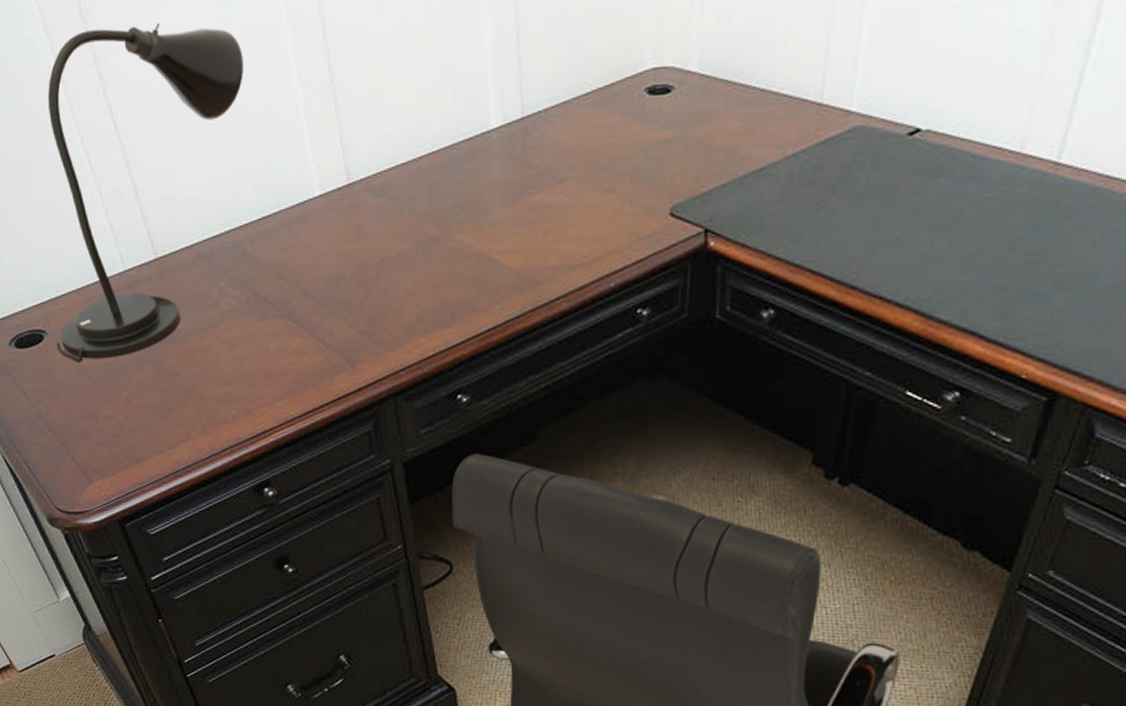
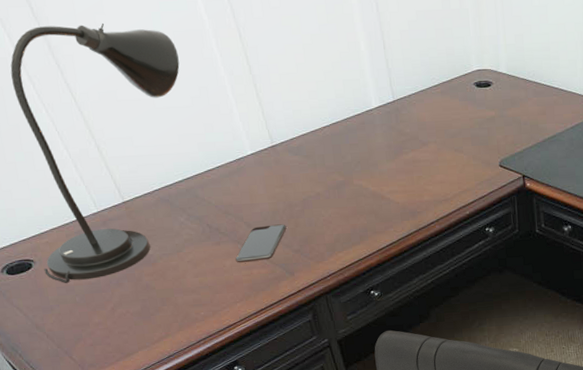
smartphone: none [283,294,354,346] -> present [235,224,287,263]

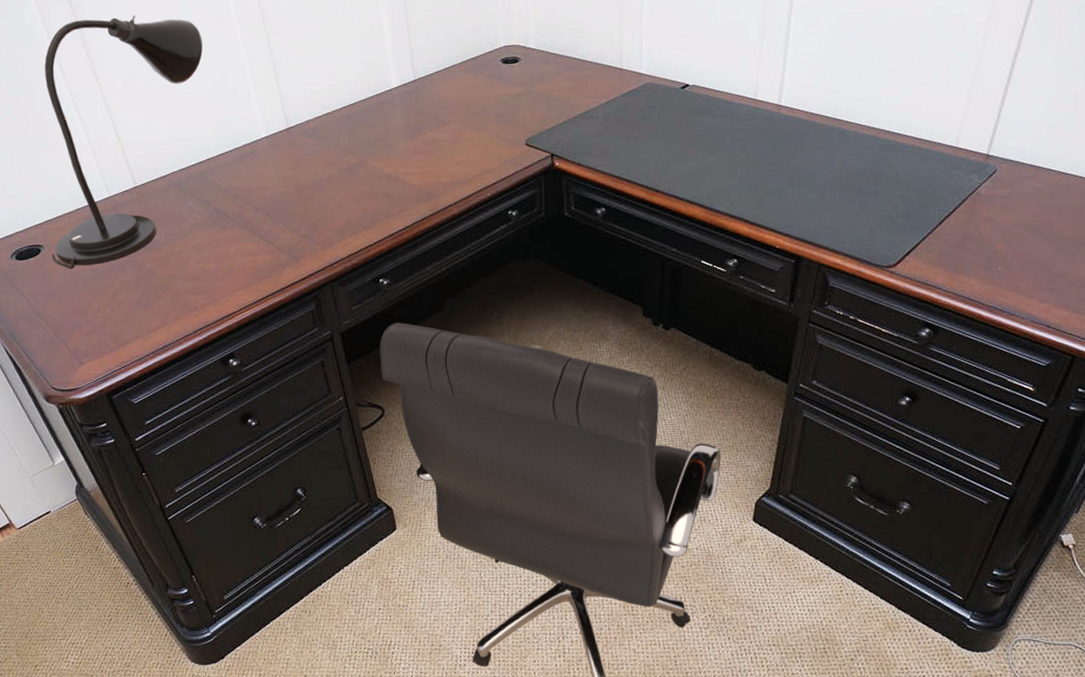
smartphone: present [235,224,287,263] -> none [240,208,295,249]

